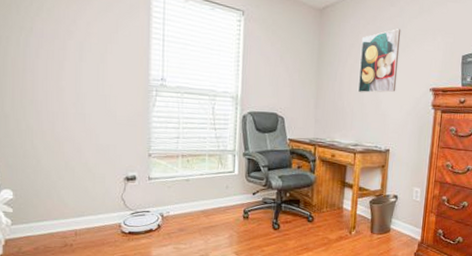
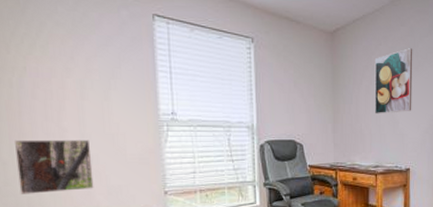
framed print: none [17,95,84,147] -> present [15,140,94,194]

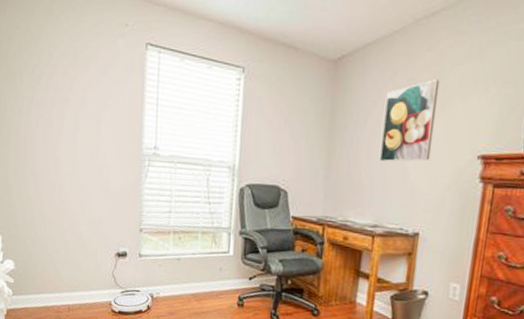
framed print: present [15,140,94,194] -> none [19,165,79,219]

